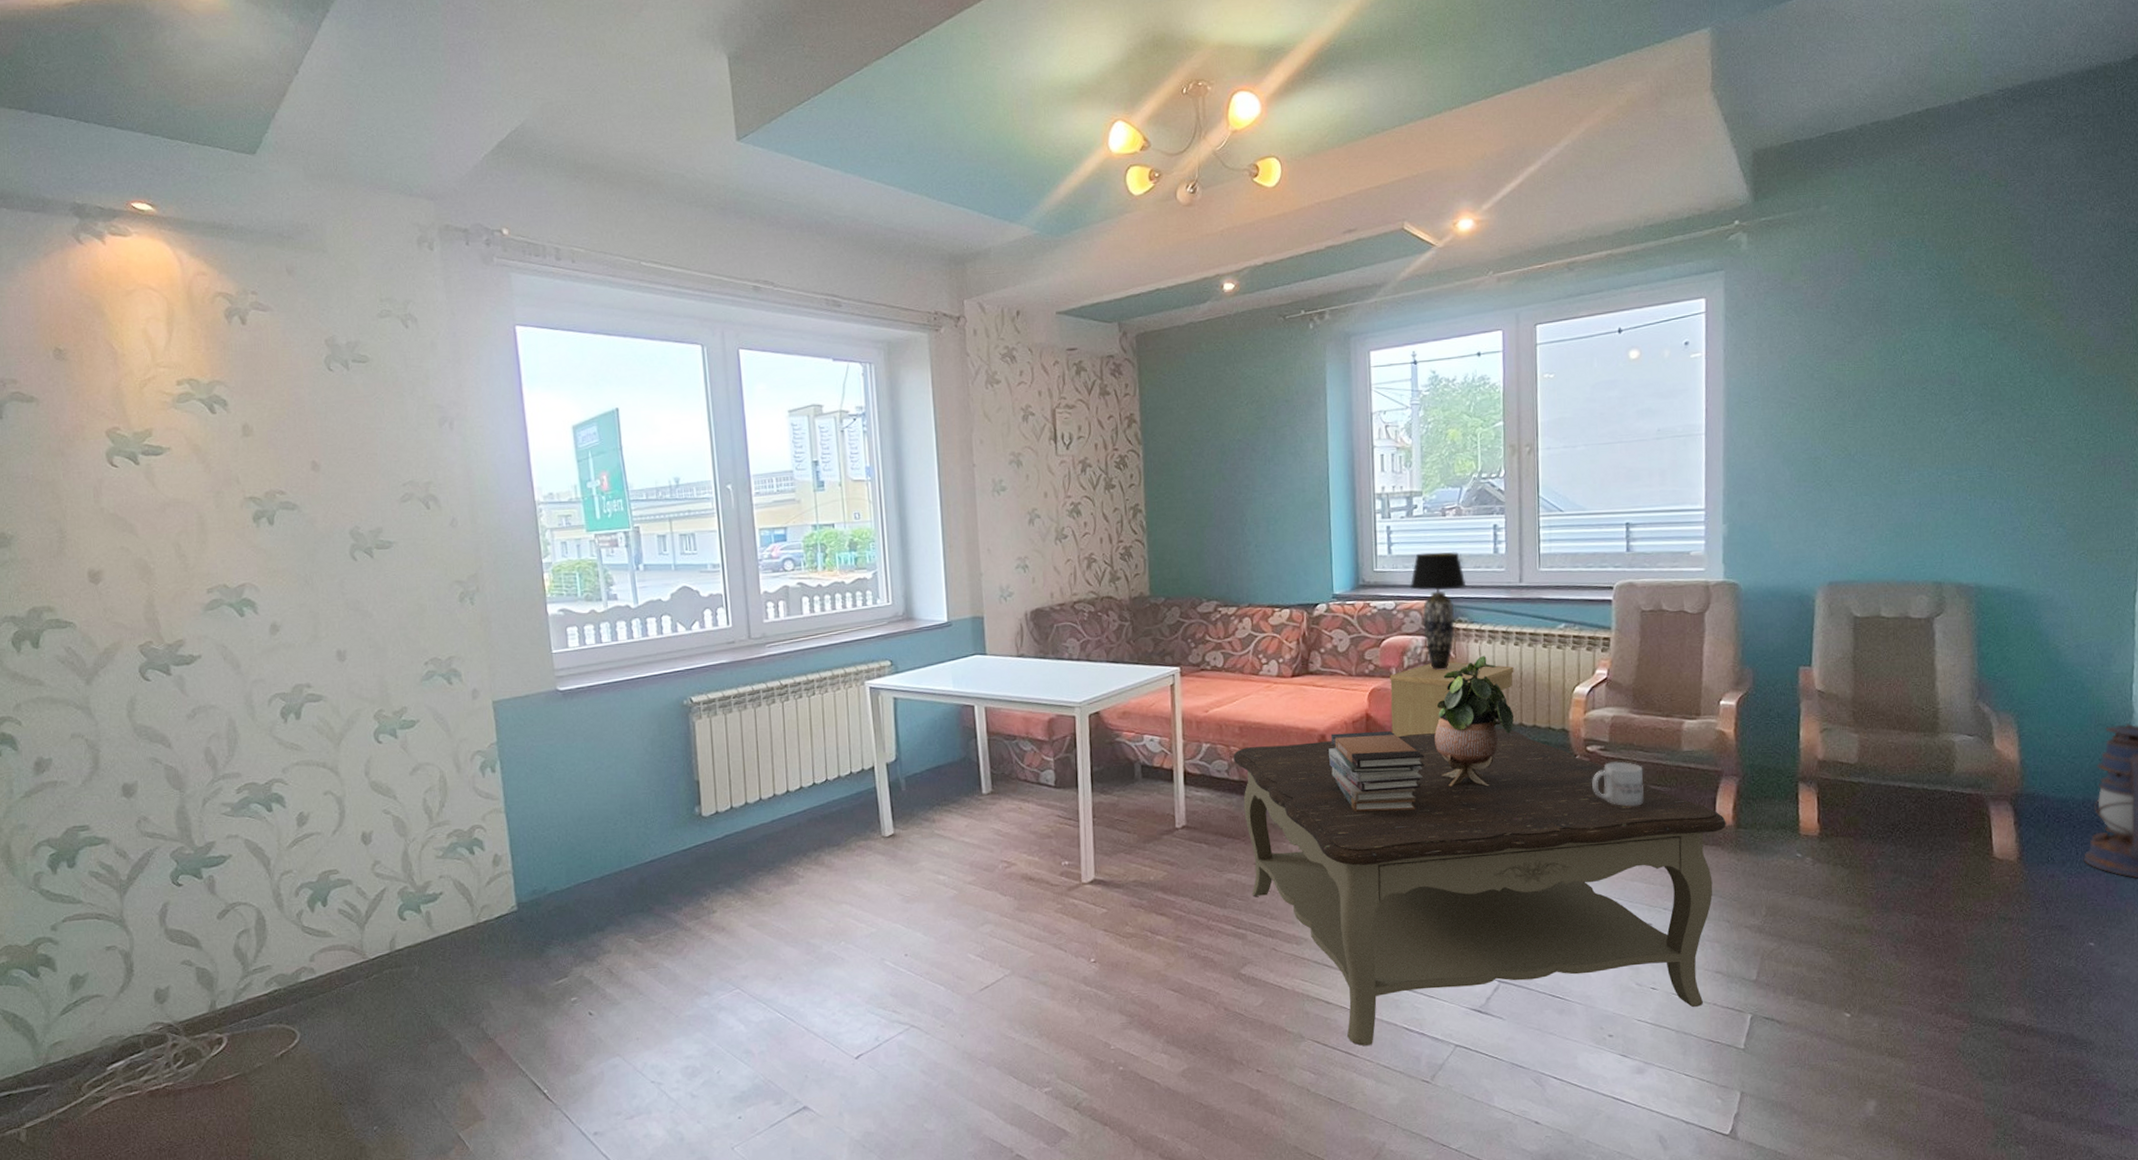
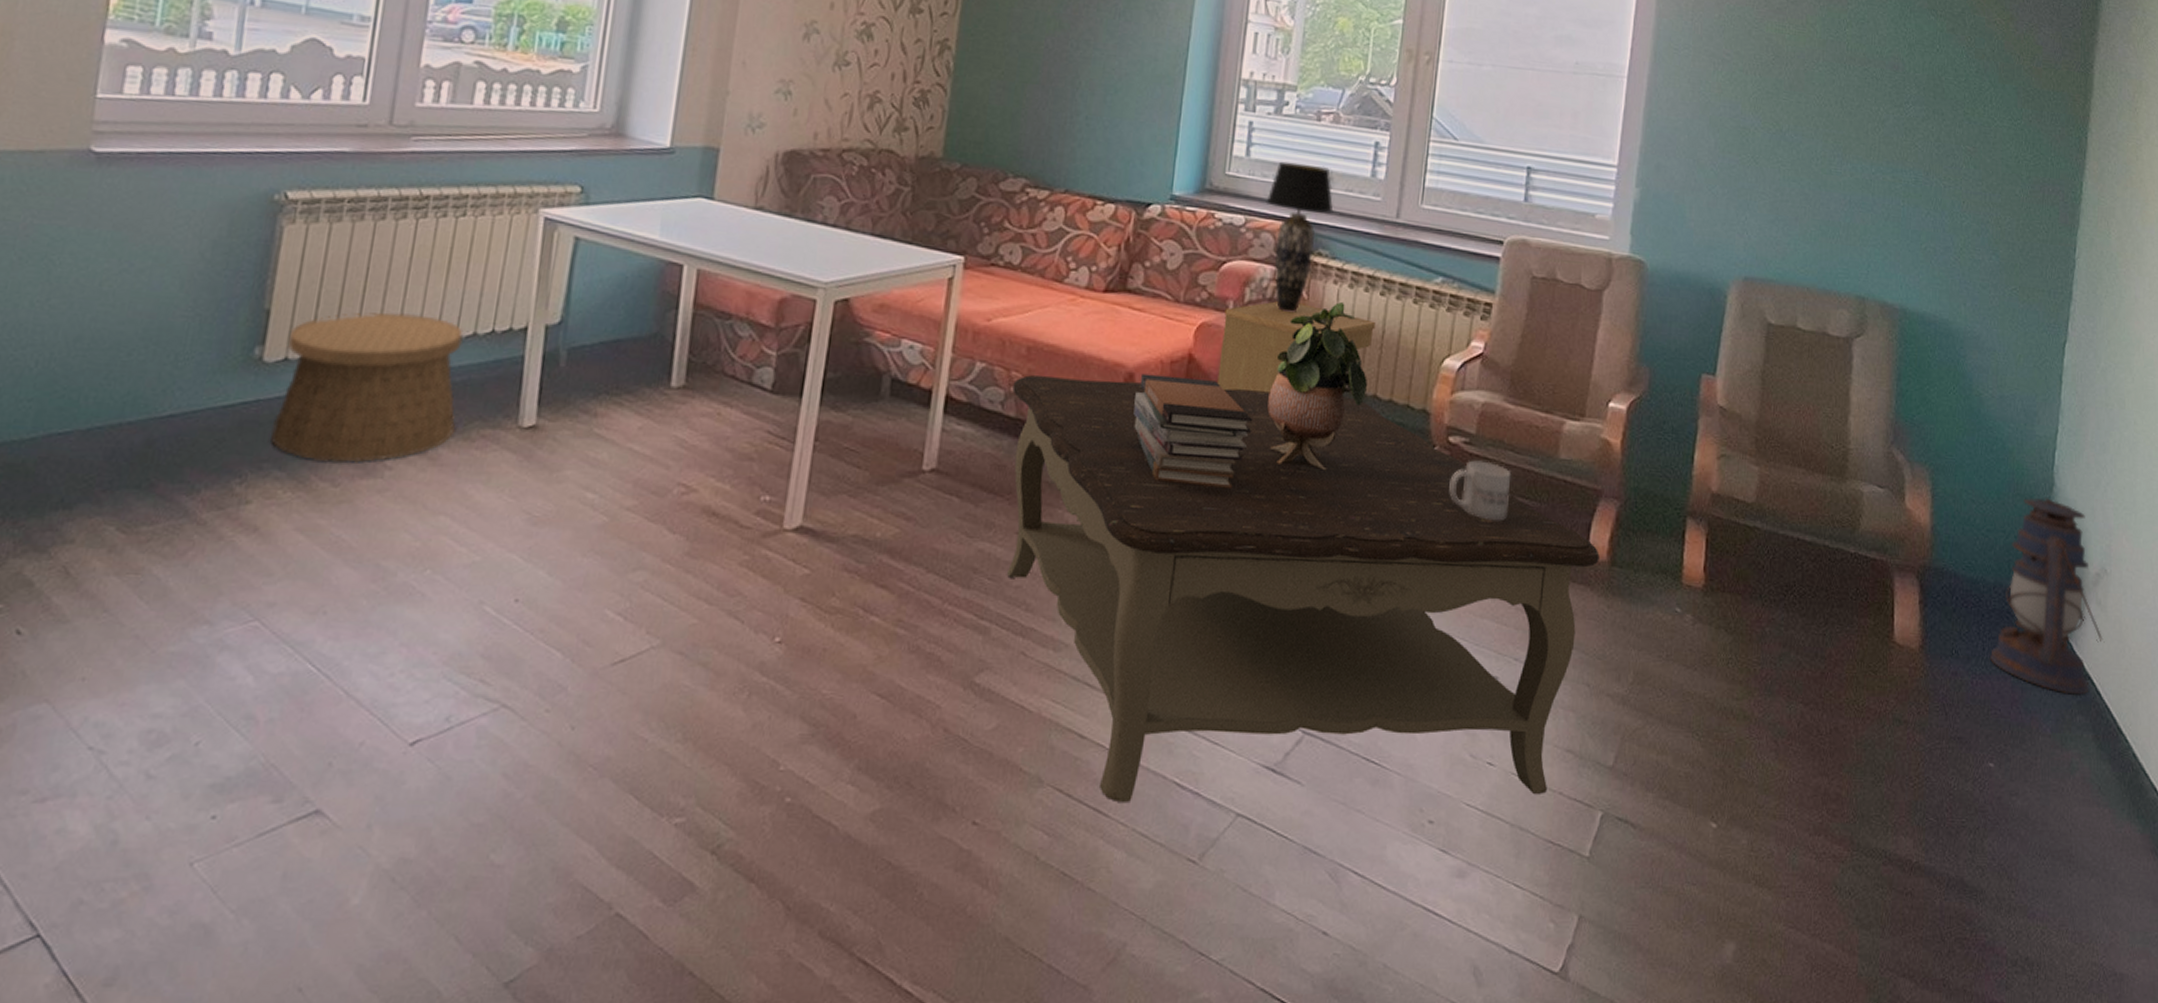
basket: none [716,768,839,878] -> present [270,312,464,463]

